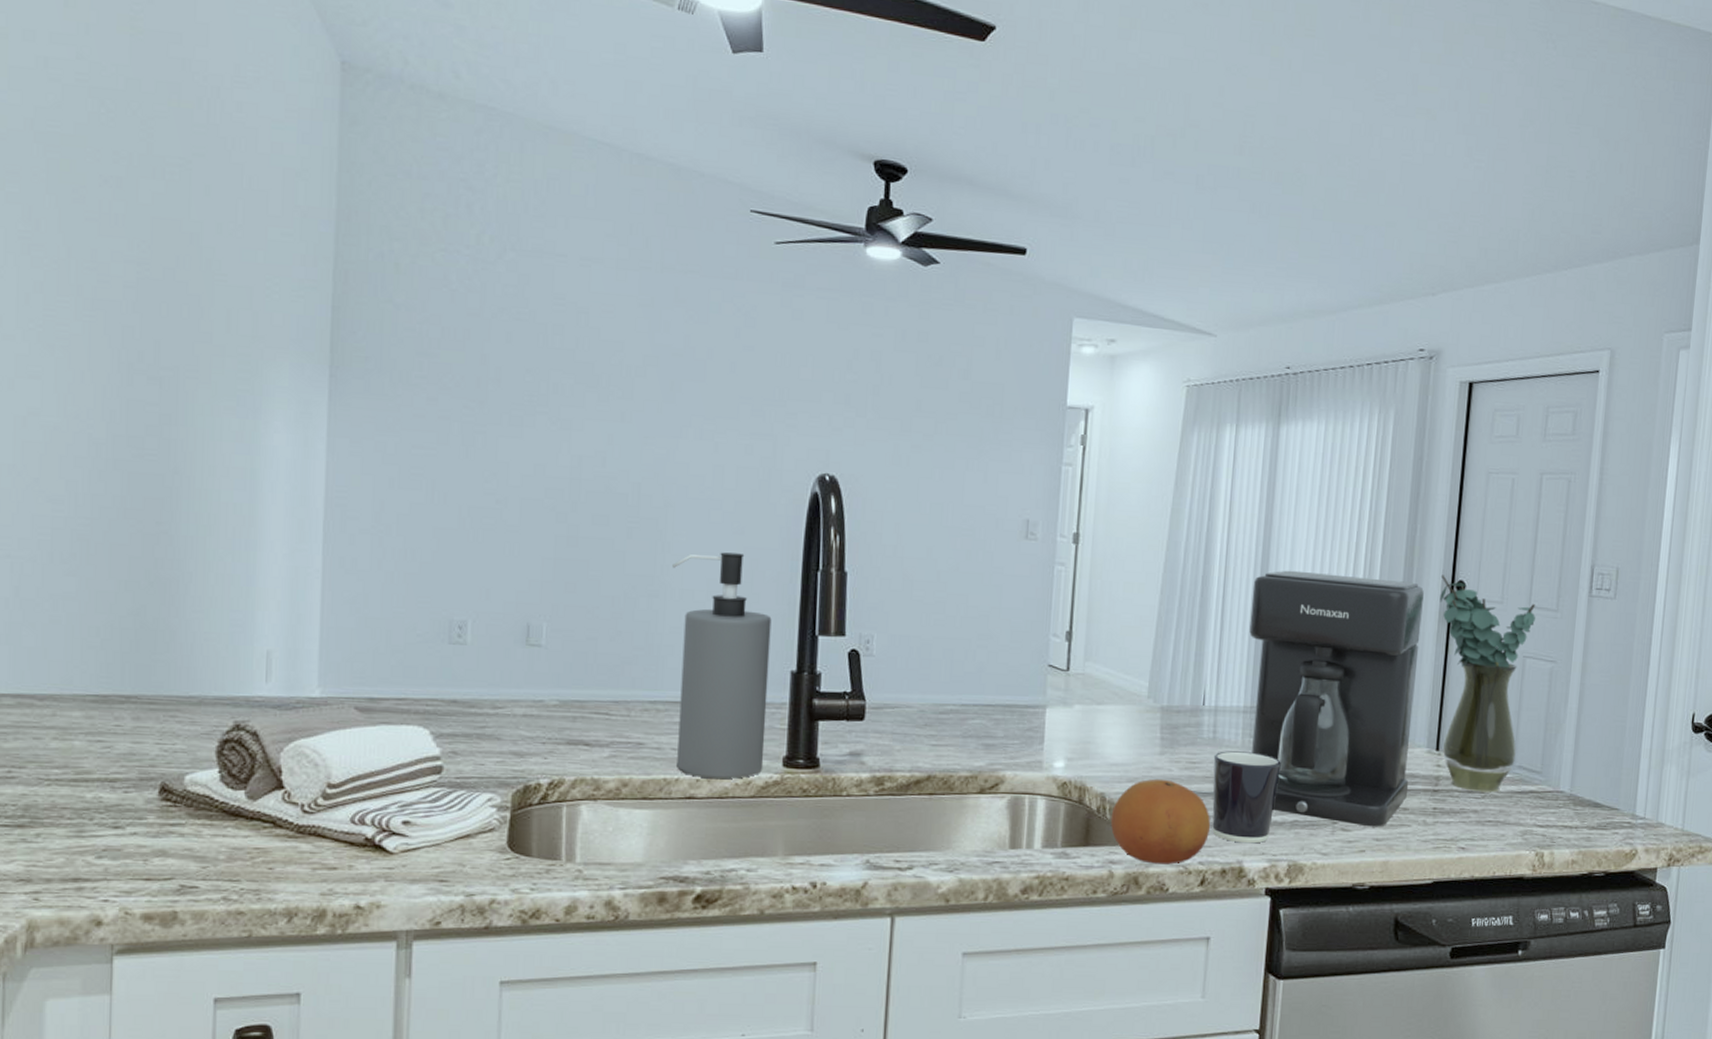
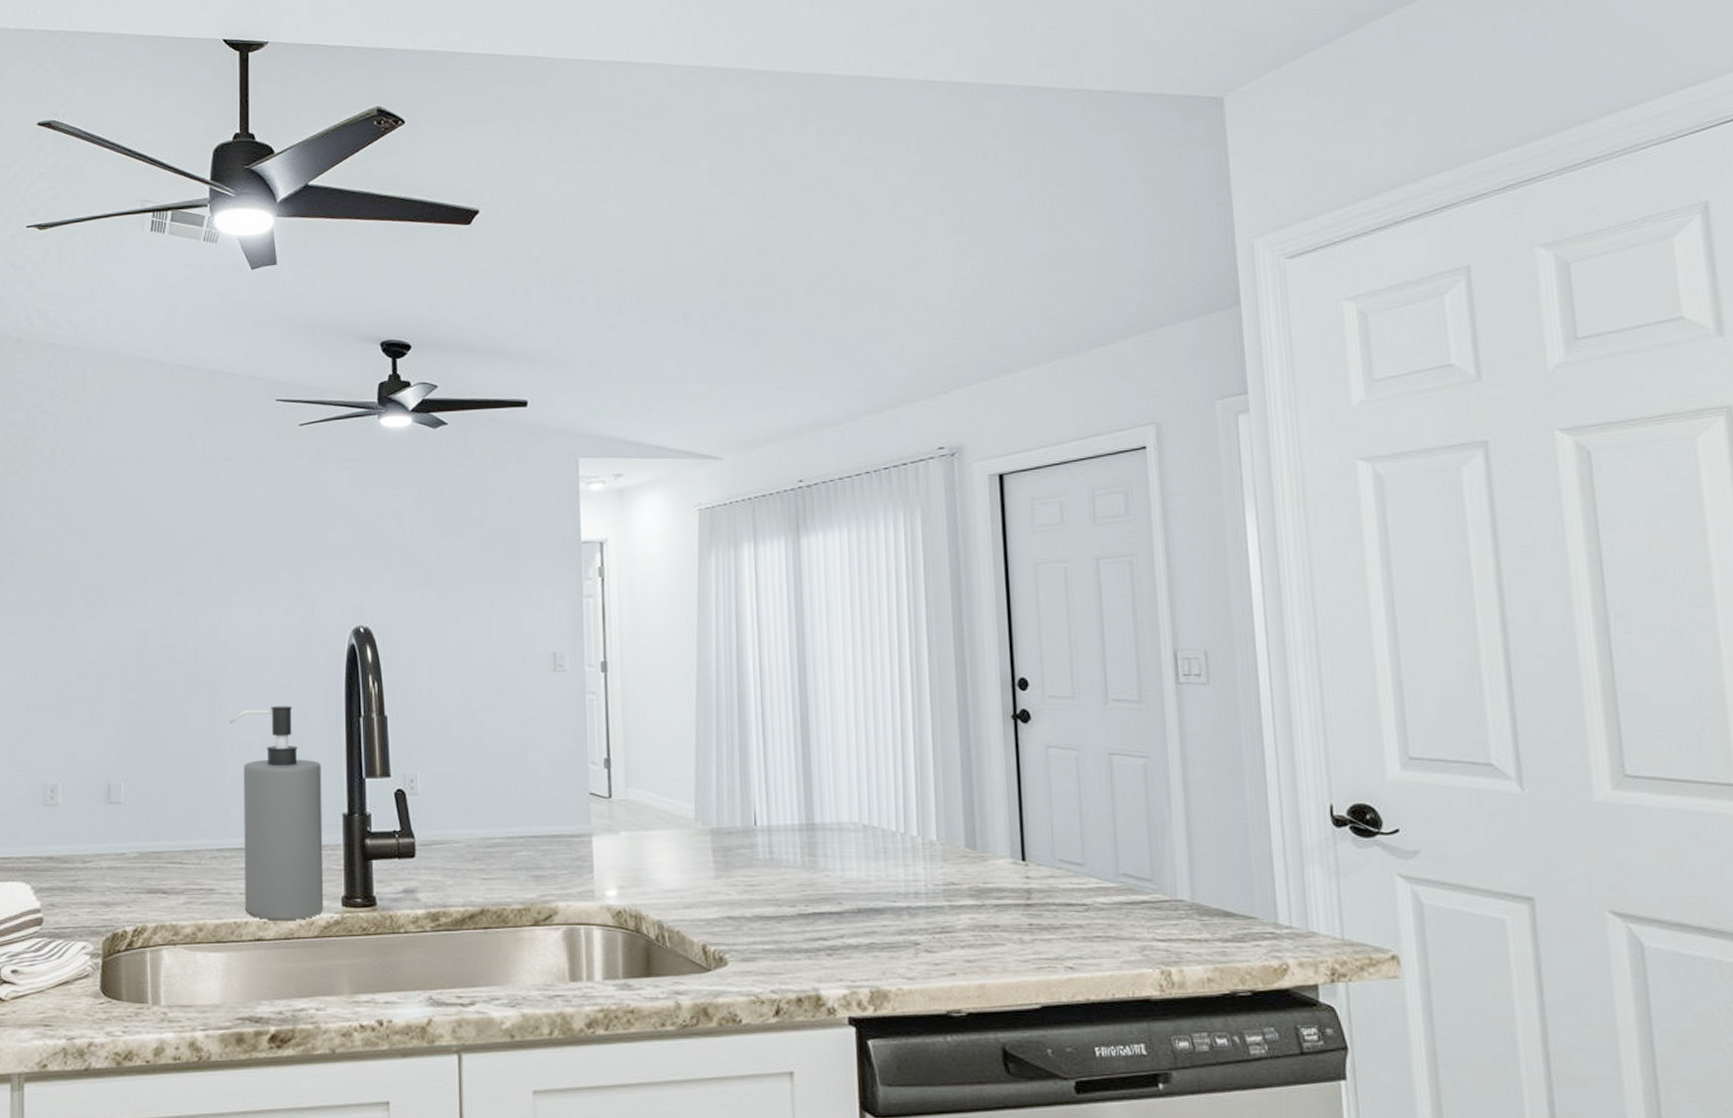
fruit: present [1110,779,1211,865] -> none [671,904,779,994]
mug: present [1212,751,1281,844] -> none [773,872,848,969]
coffee maker: present [1249,570,1424,827] -> none [792,681,997,947]
vase: present [1439,574,1536,793] -> none [998,673,1118,905]

